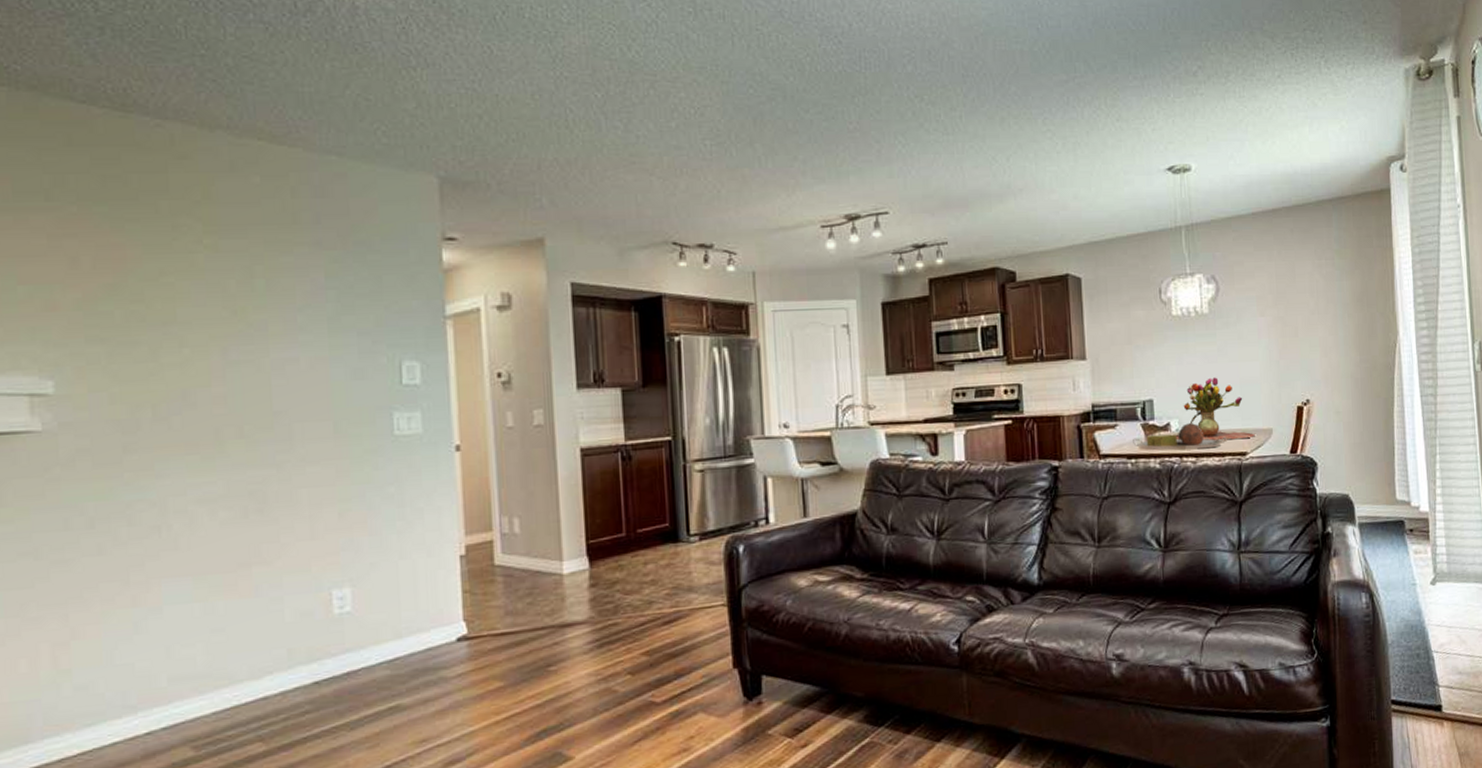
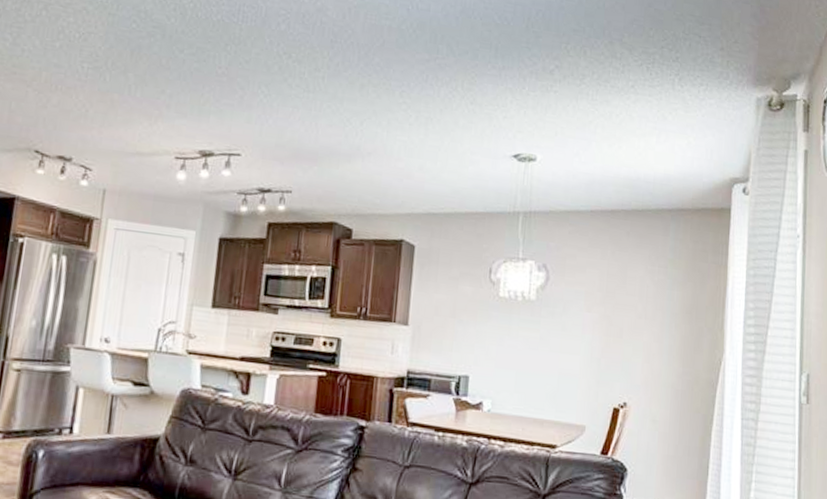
serving tray: present [1133,423,1227,451] -> none [443,406,538,436]
flower arrangement: present [1173,377,1255,441] -> none [484,364,567,432]

